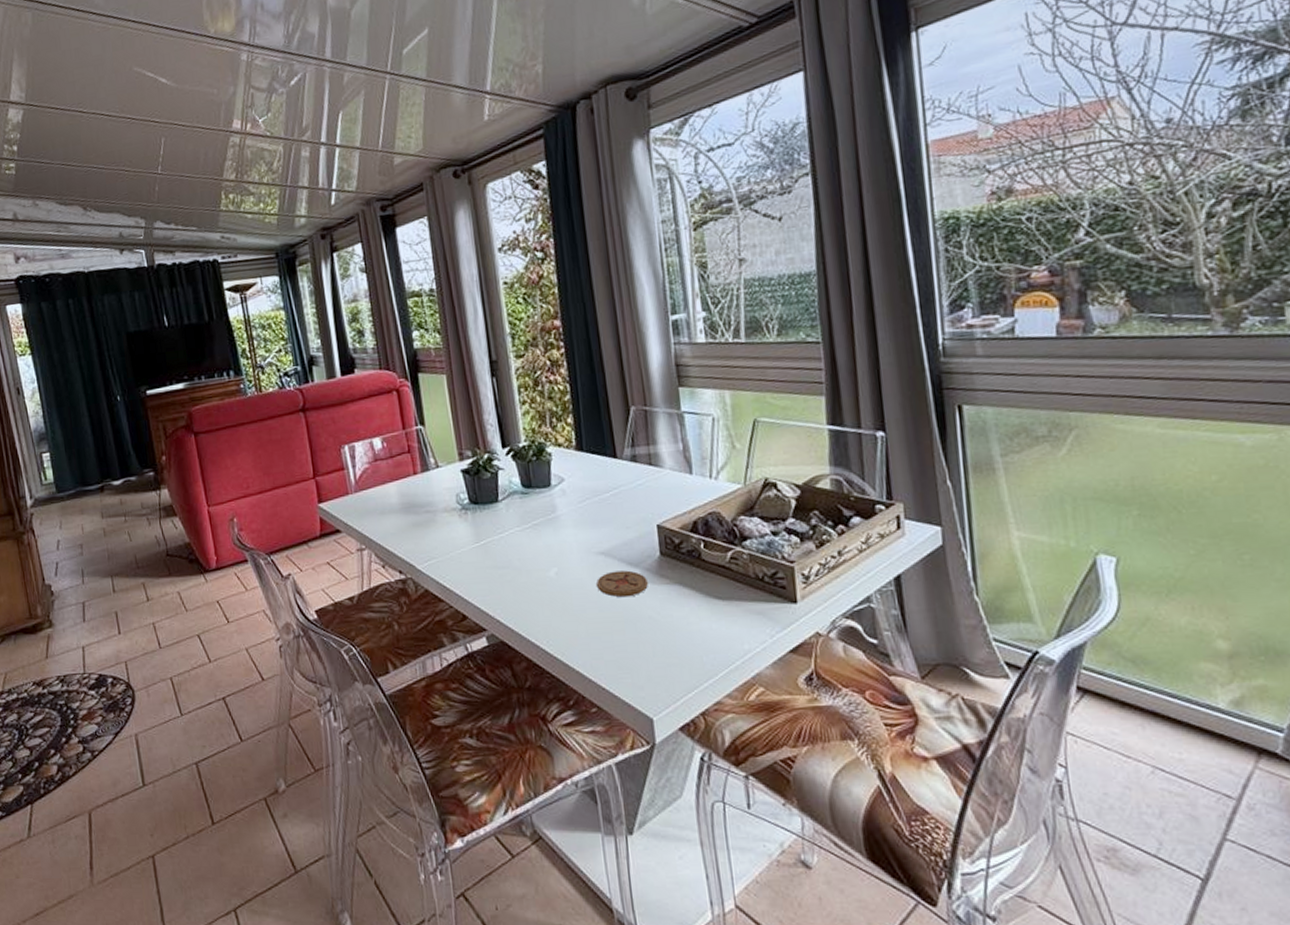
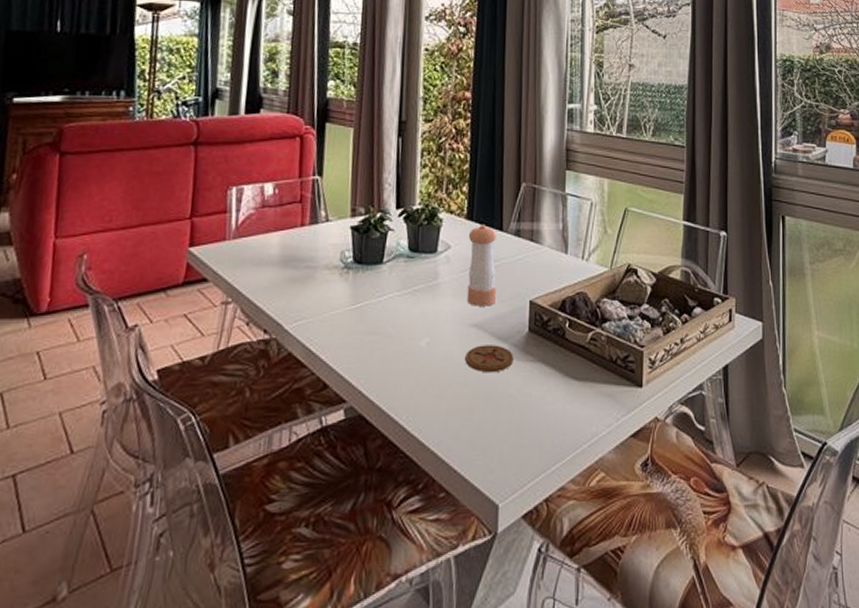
pepper shaker: none [580,454,621,535] -> present [466,225,497,306]

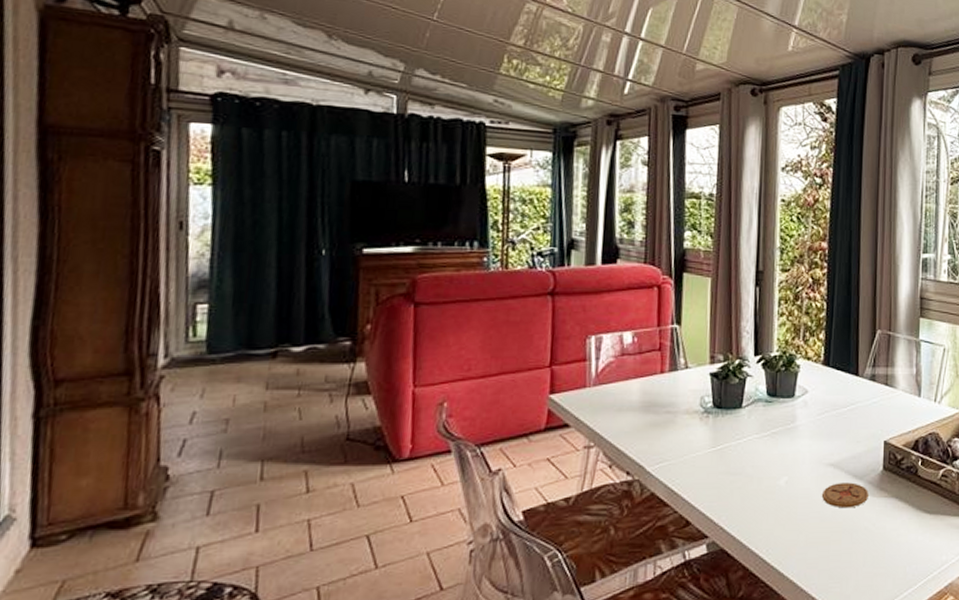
pepper shaker: present [466,225,497,306] -> none [823,370,853,447]

